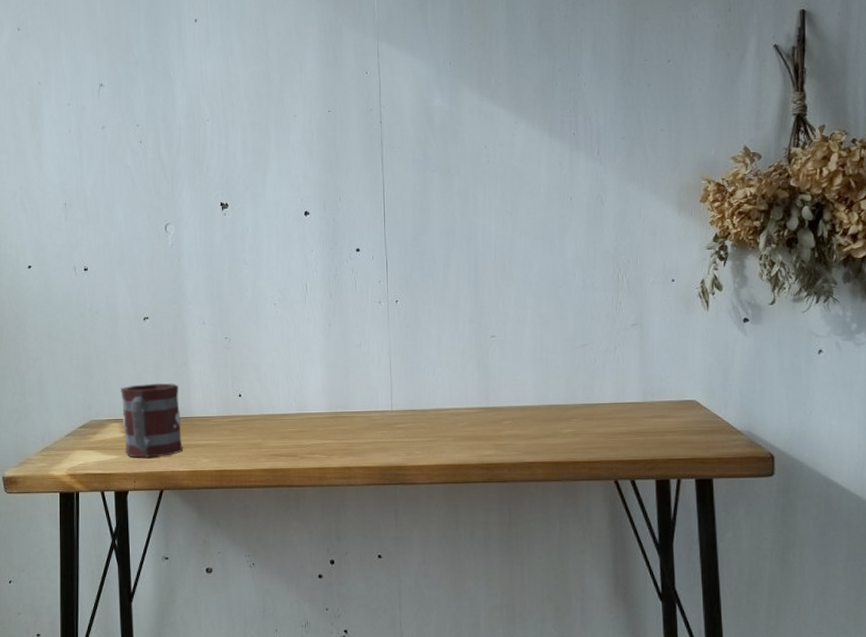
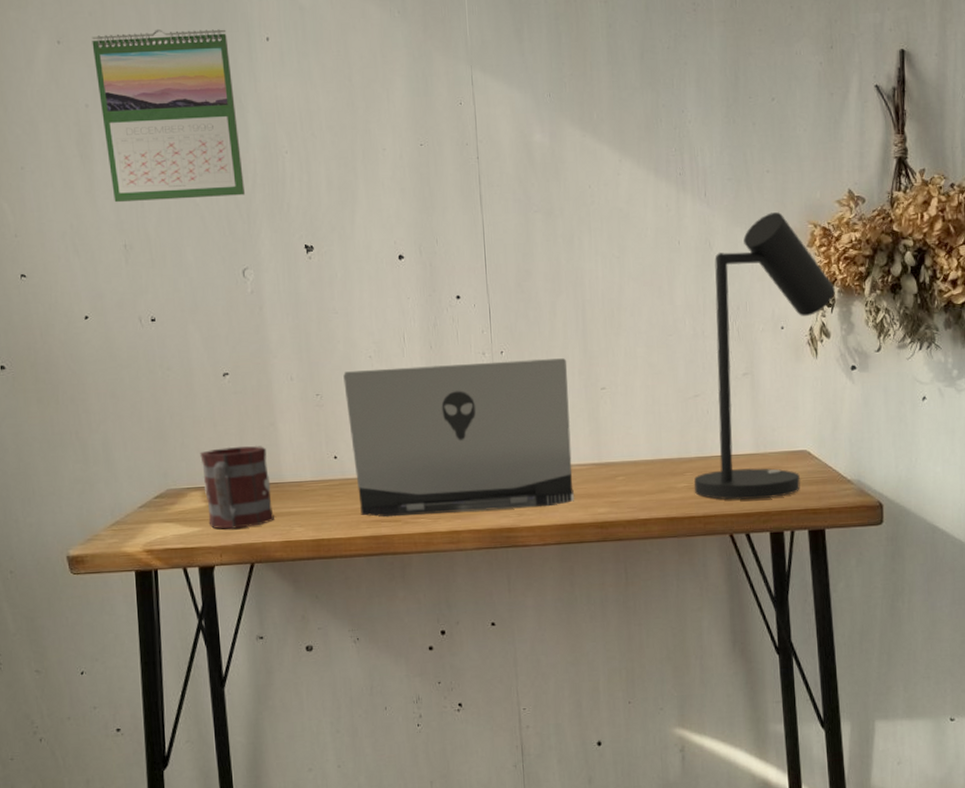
calendar: none [46,13,171,167] -> present [92,28,246,203]
laptop computer: none [250,307,461,452] -> present [343,358,574,518]
desk lamp: none [580,169,728,447] -> present [694,212,835,500]

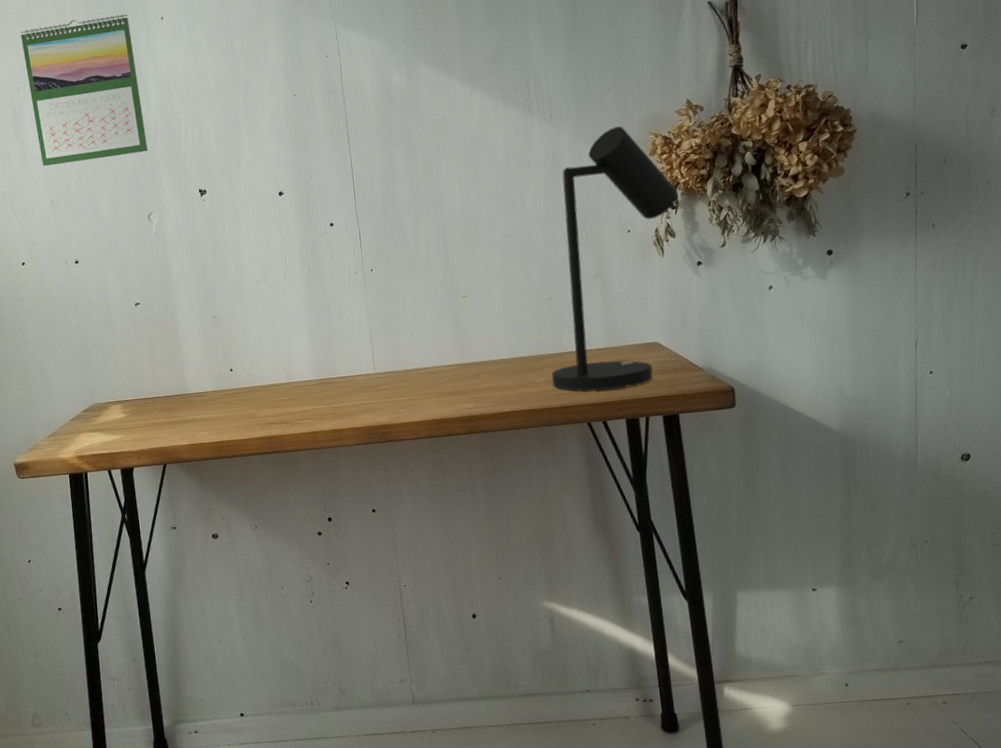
mug: present [200,446,274,529] -> none [118,363,182,436]
laptop computer: present [343,358,574,518] -> none [235,272,442,420]

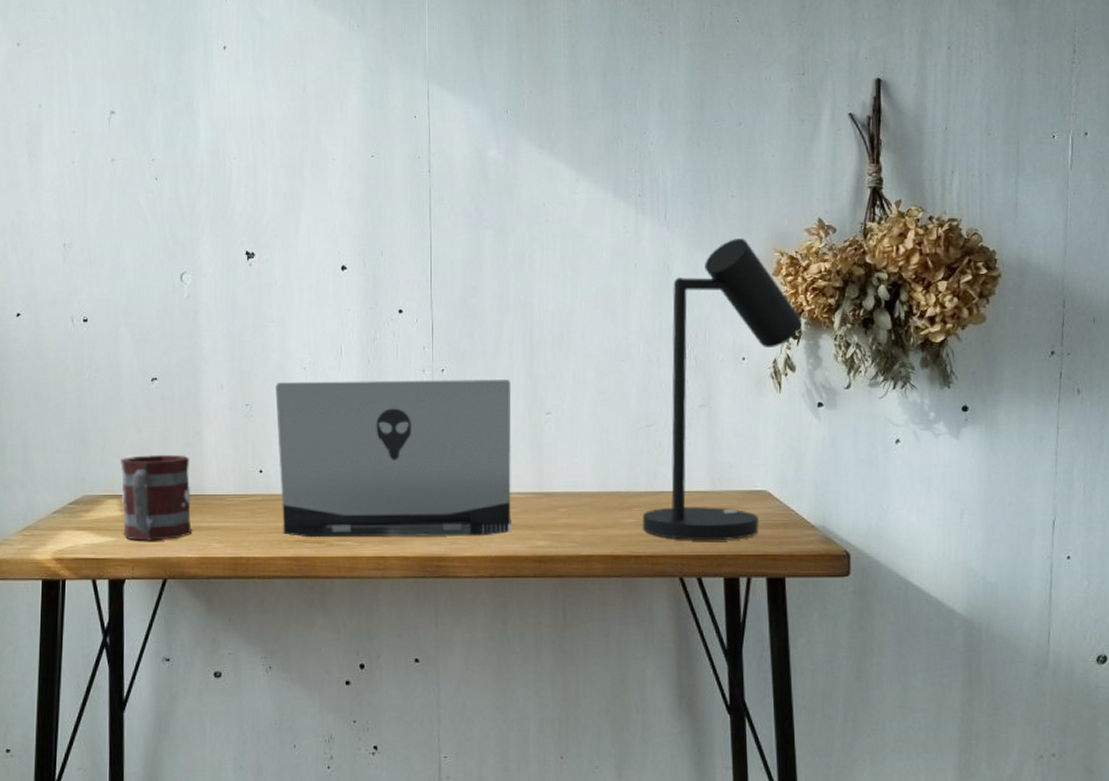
calendar: present [20,14,149,167] -> none [51,34,190,202]
mug: none [118,363,182,436] -> present [120,455,192,541]
laptop computer: none [235,272,442,420] -> present [275,380,512,538]

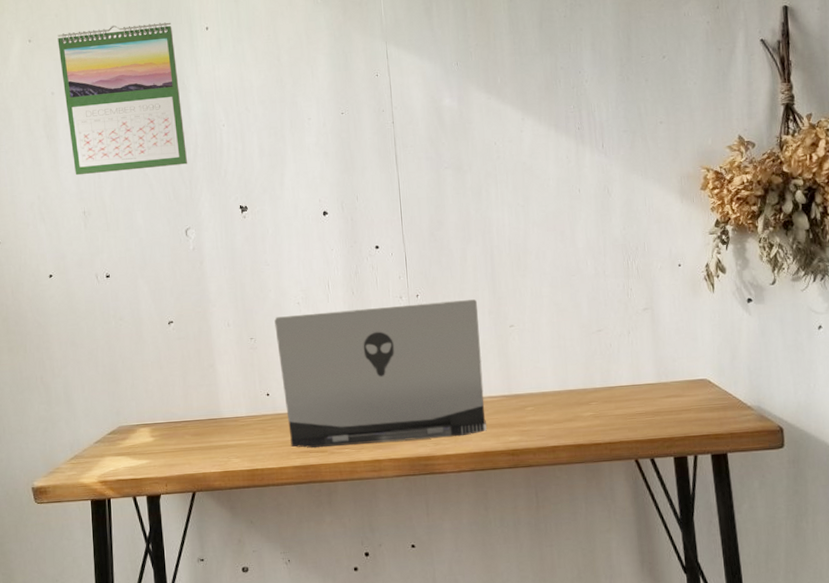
calendar: none [51,34,190,202] -> present [57,22,188,176]
mug: present [120,455,192,541] -> none [148,386,213,461]
desk lamp: present [643,239,802,540] -> none [600,159,729,427]

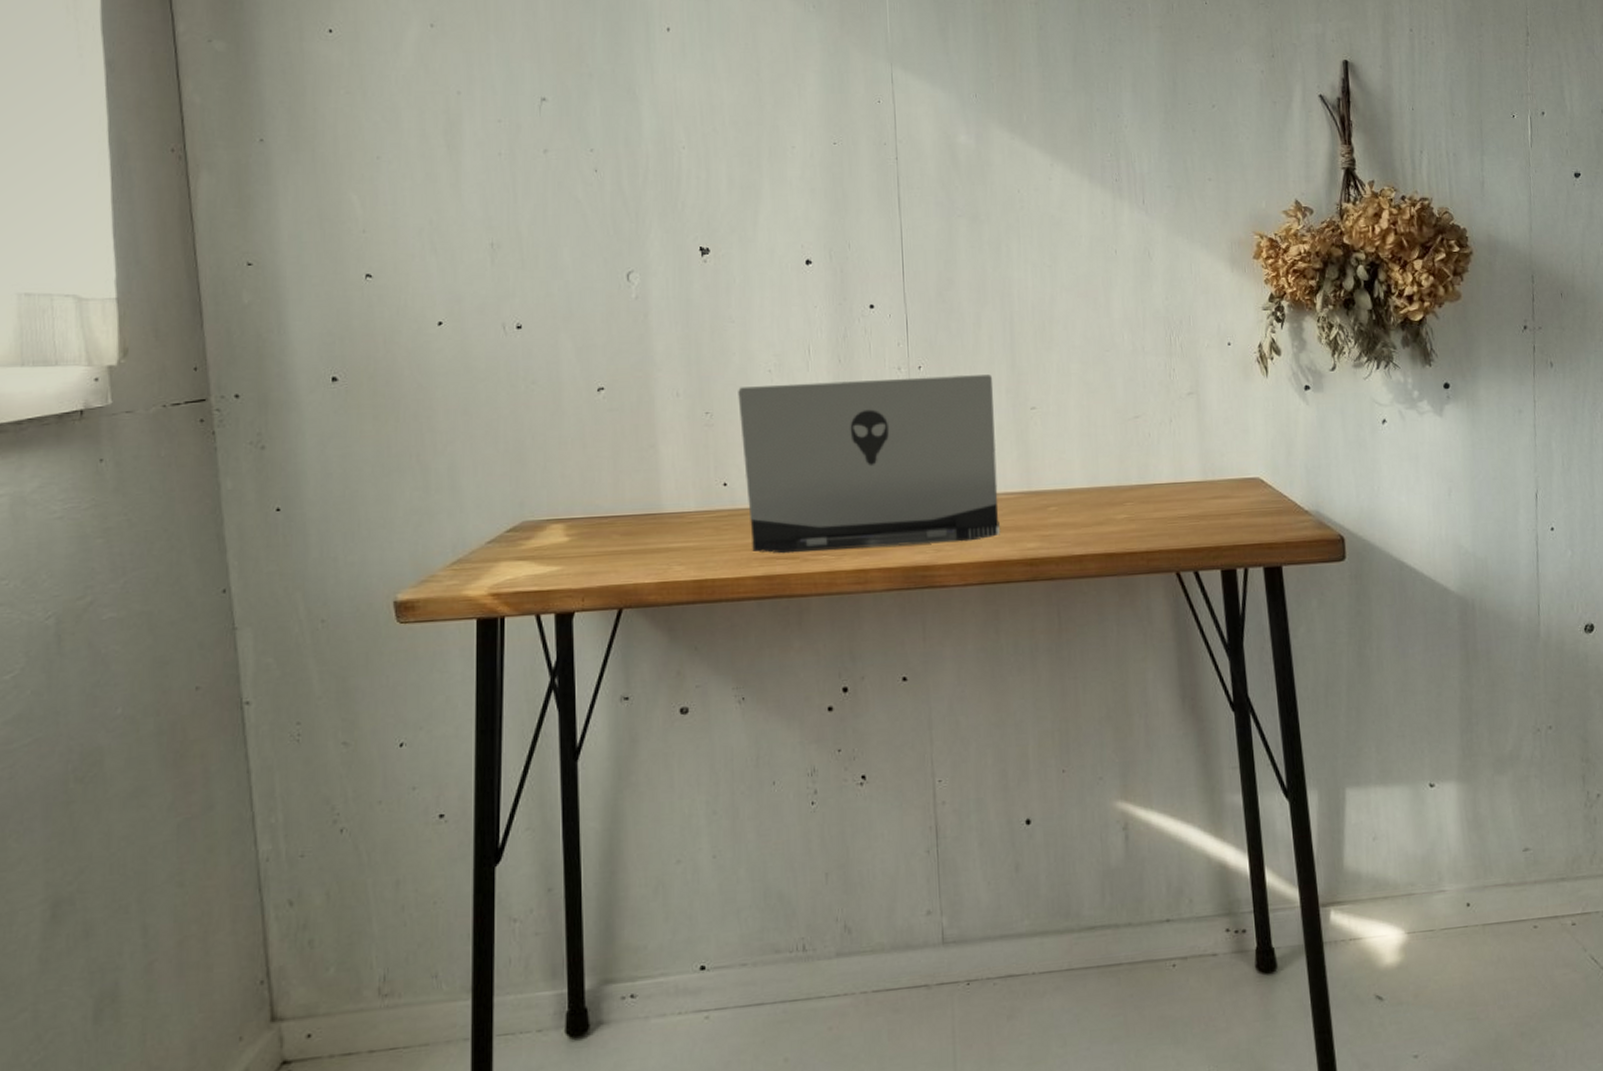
calendar: present [57,22,188,176] -> none [470,15,635,198]

